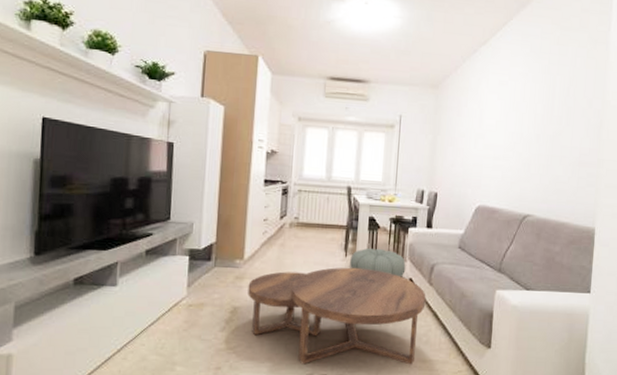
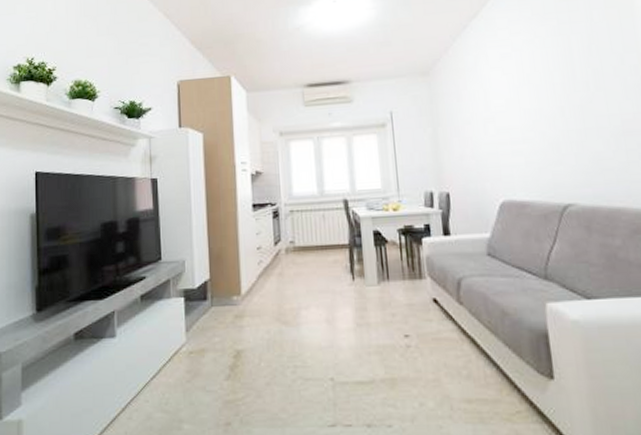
coffee table: present [248,267,426,365] -> none [249,292,459,414]
pouf: present [349,248,406,277] -> none [358,266,427,298]

